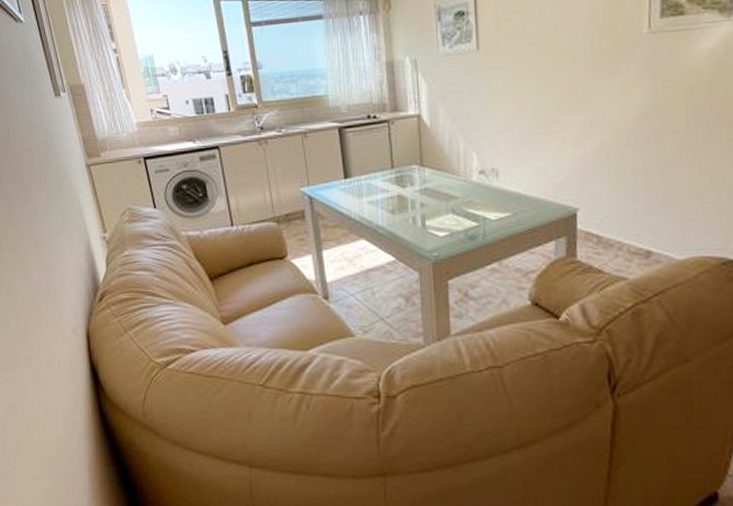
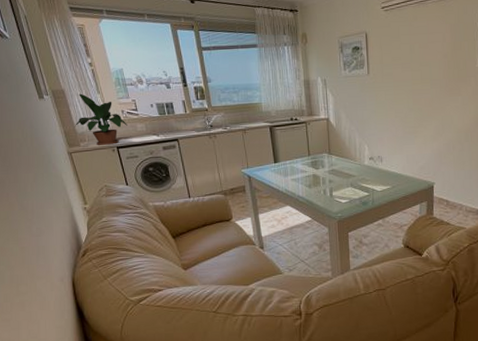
potted plant: none [94,88,157,155] -> present [74,93,127,145]

